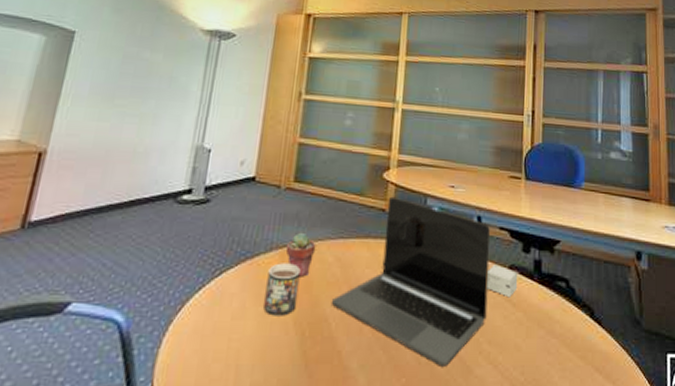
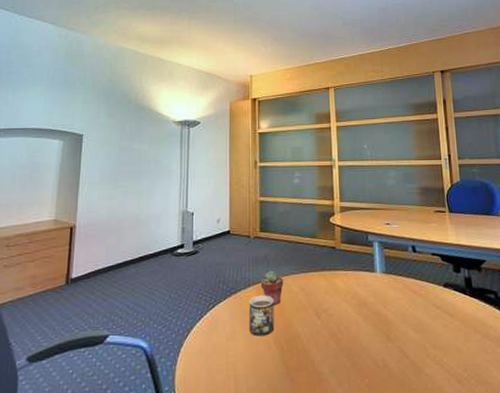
laptop: present [332,196,491,367] -> none [302,236,430,368]
small box: present [487,264,518,298] -> none [426,284,453,310]

